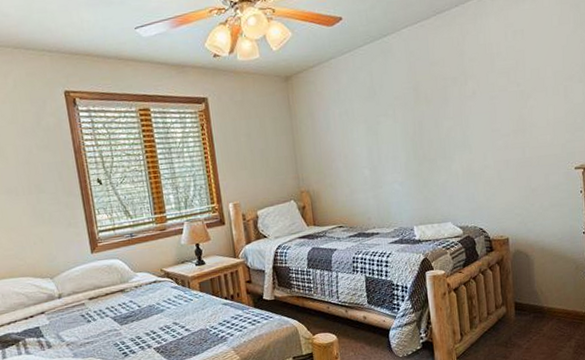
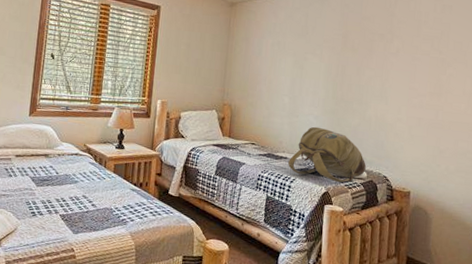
backpack: none [381,193,461,247] -> present [288,126,366,183]

